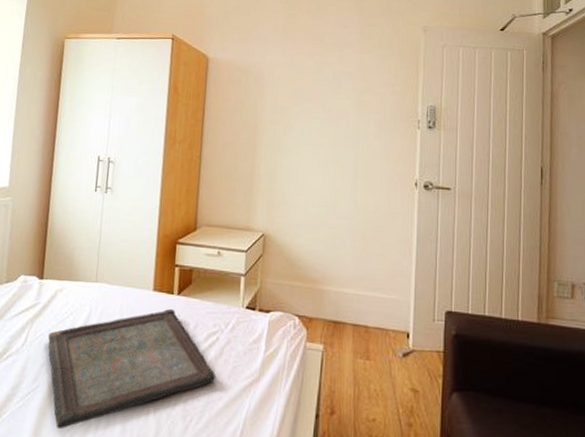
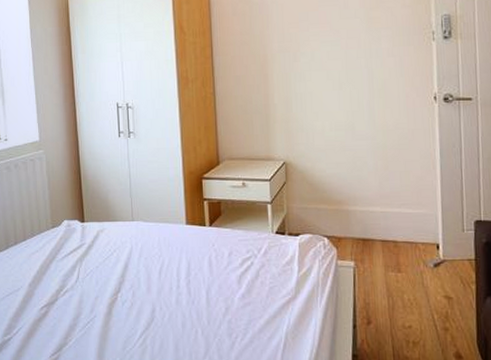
serving tray: present [47,308,215,430] -> none [96,239,254,352]

